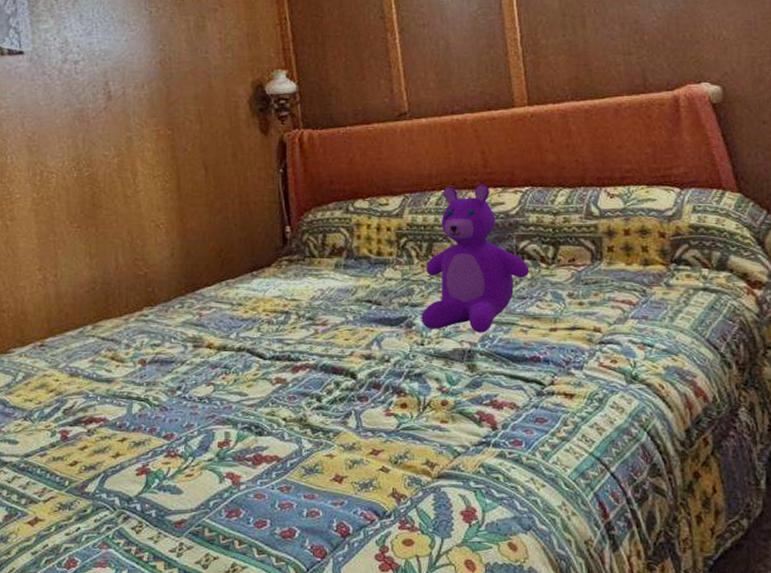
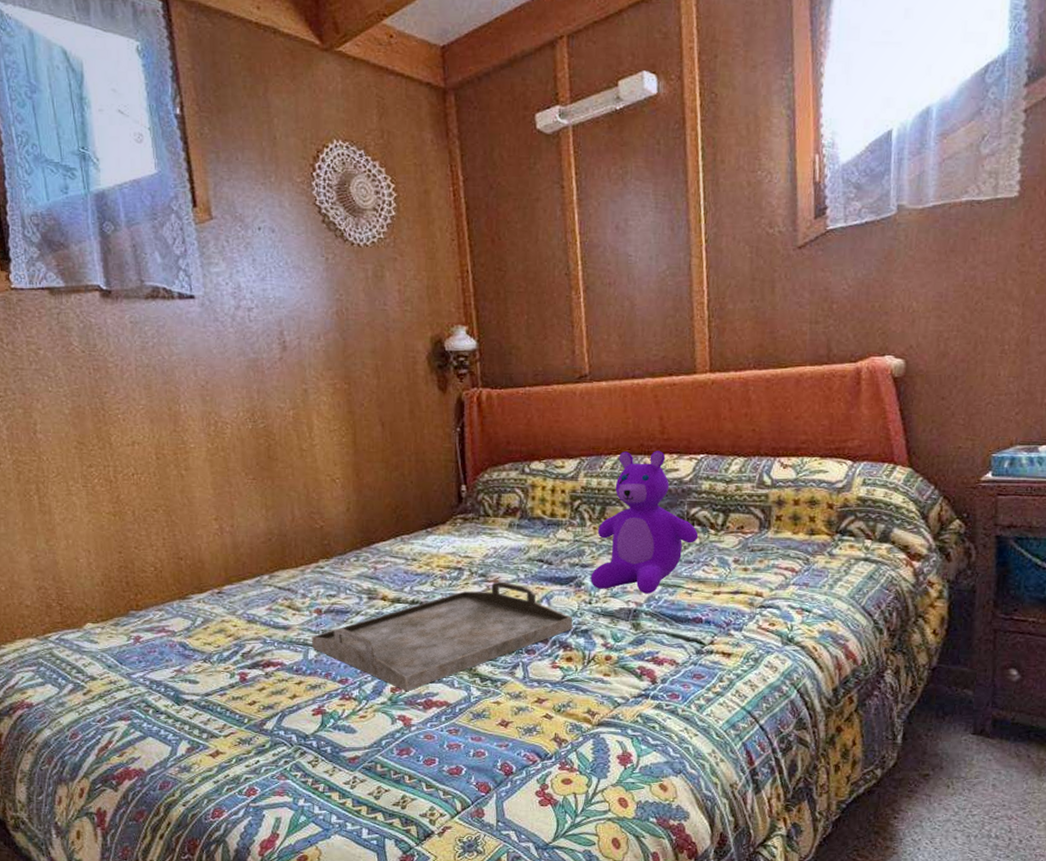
serving tray: none [135,325,406,445] -> present [311,581,573,691]

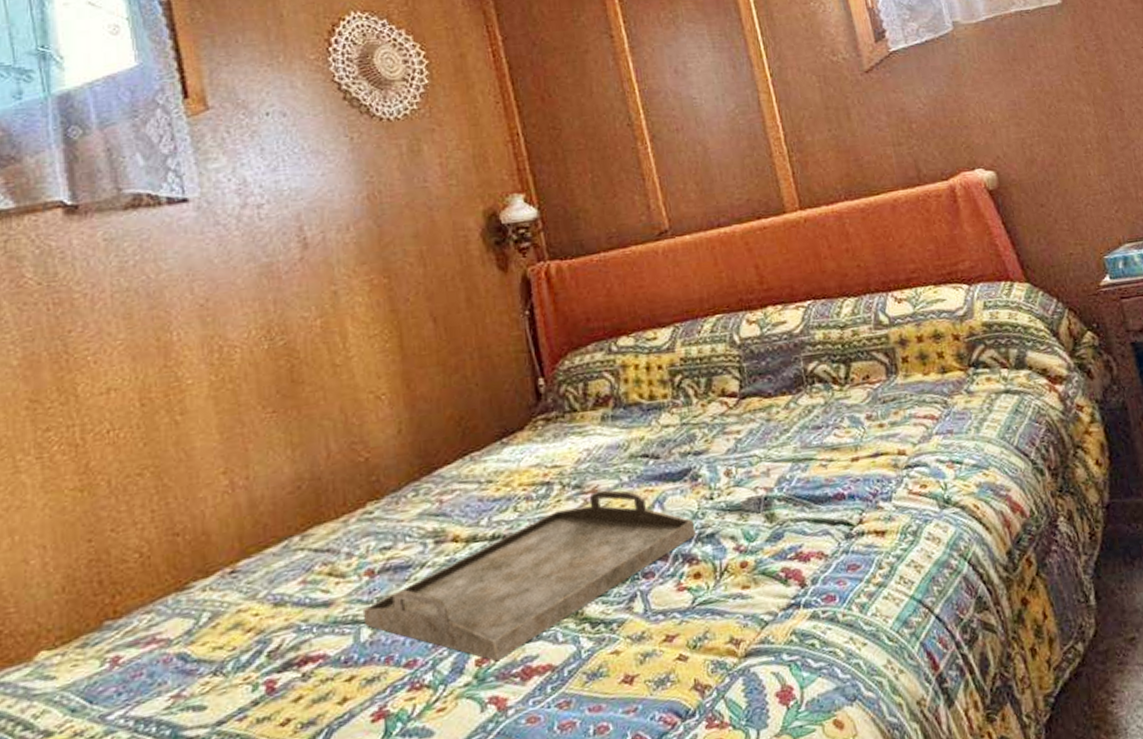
teddy bear: present [590,451,699,594] -> none [706,303,822,479]

